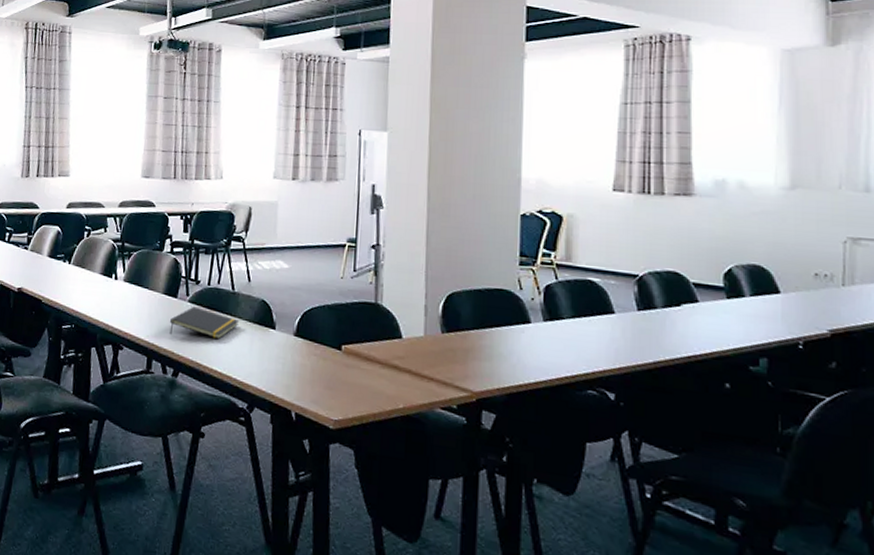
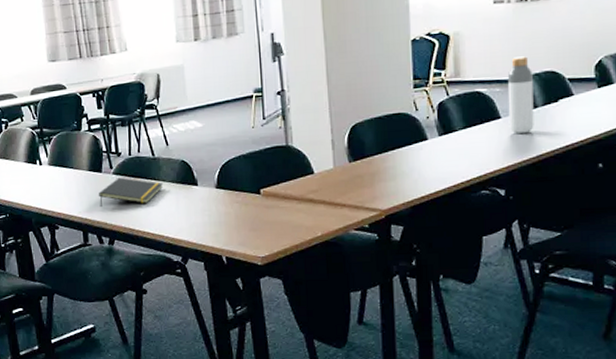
bottle: none [623,250,653,335] -> present [507,56,534,133]

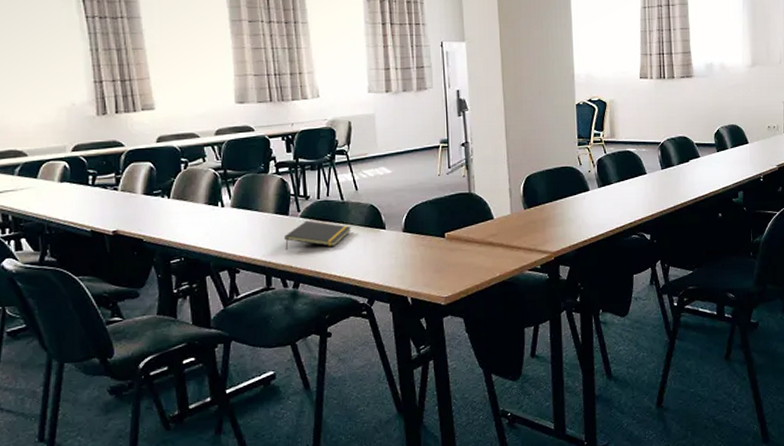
bottle: present [507,56,534,133] -> none [651,123,672,187]

